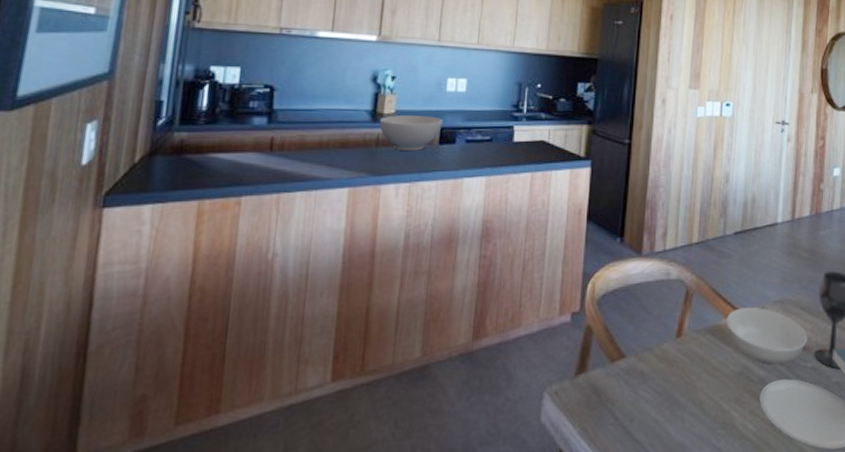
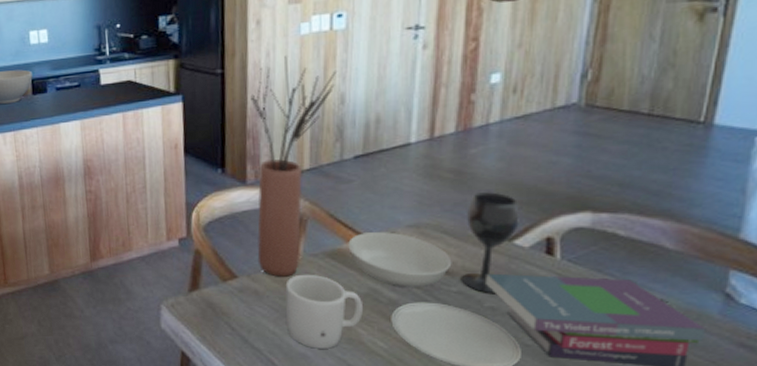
vase: none [646,134,725,356] -> present [250,56,338,277]
mug: none [667,352,736,437] -> present [285,274,363,349]

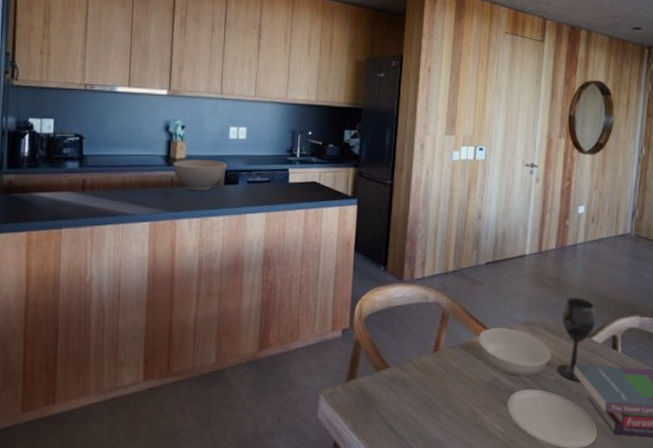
vase: present [250,56,338,277] -> none [407,176,478,367]
mug: present [285,274,363,349] -> none [426,364,487,434]

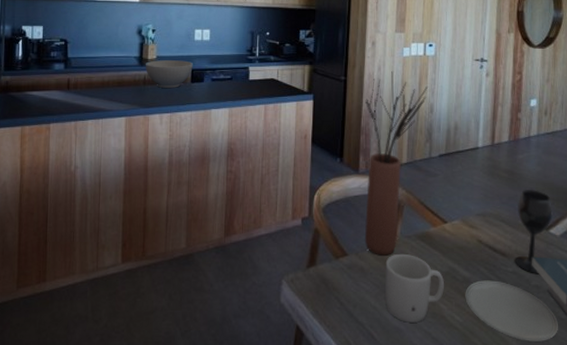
vase: none [407,176,478,367] -> present [364,71,429,256]
mug: none [426,364,487,434] -> present [384,253,444,323]
bowl: present [478,328,552,376] -> none [434,219,508,267]

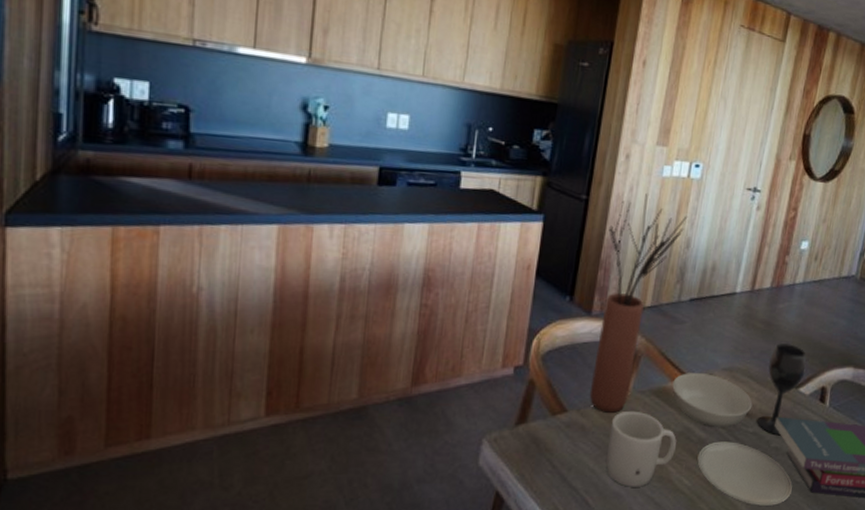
bowl: present [145,60,193,88] -> none [310,149,382,191]
bowl: none [434,219,508,267] -> present [672,373,753,427]

